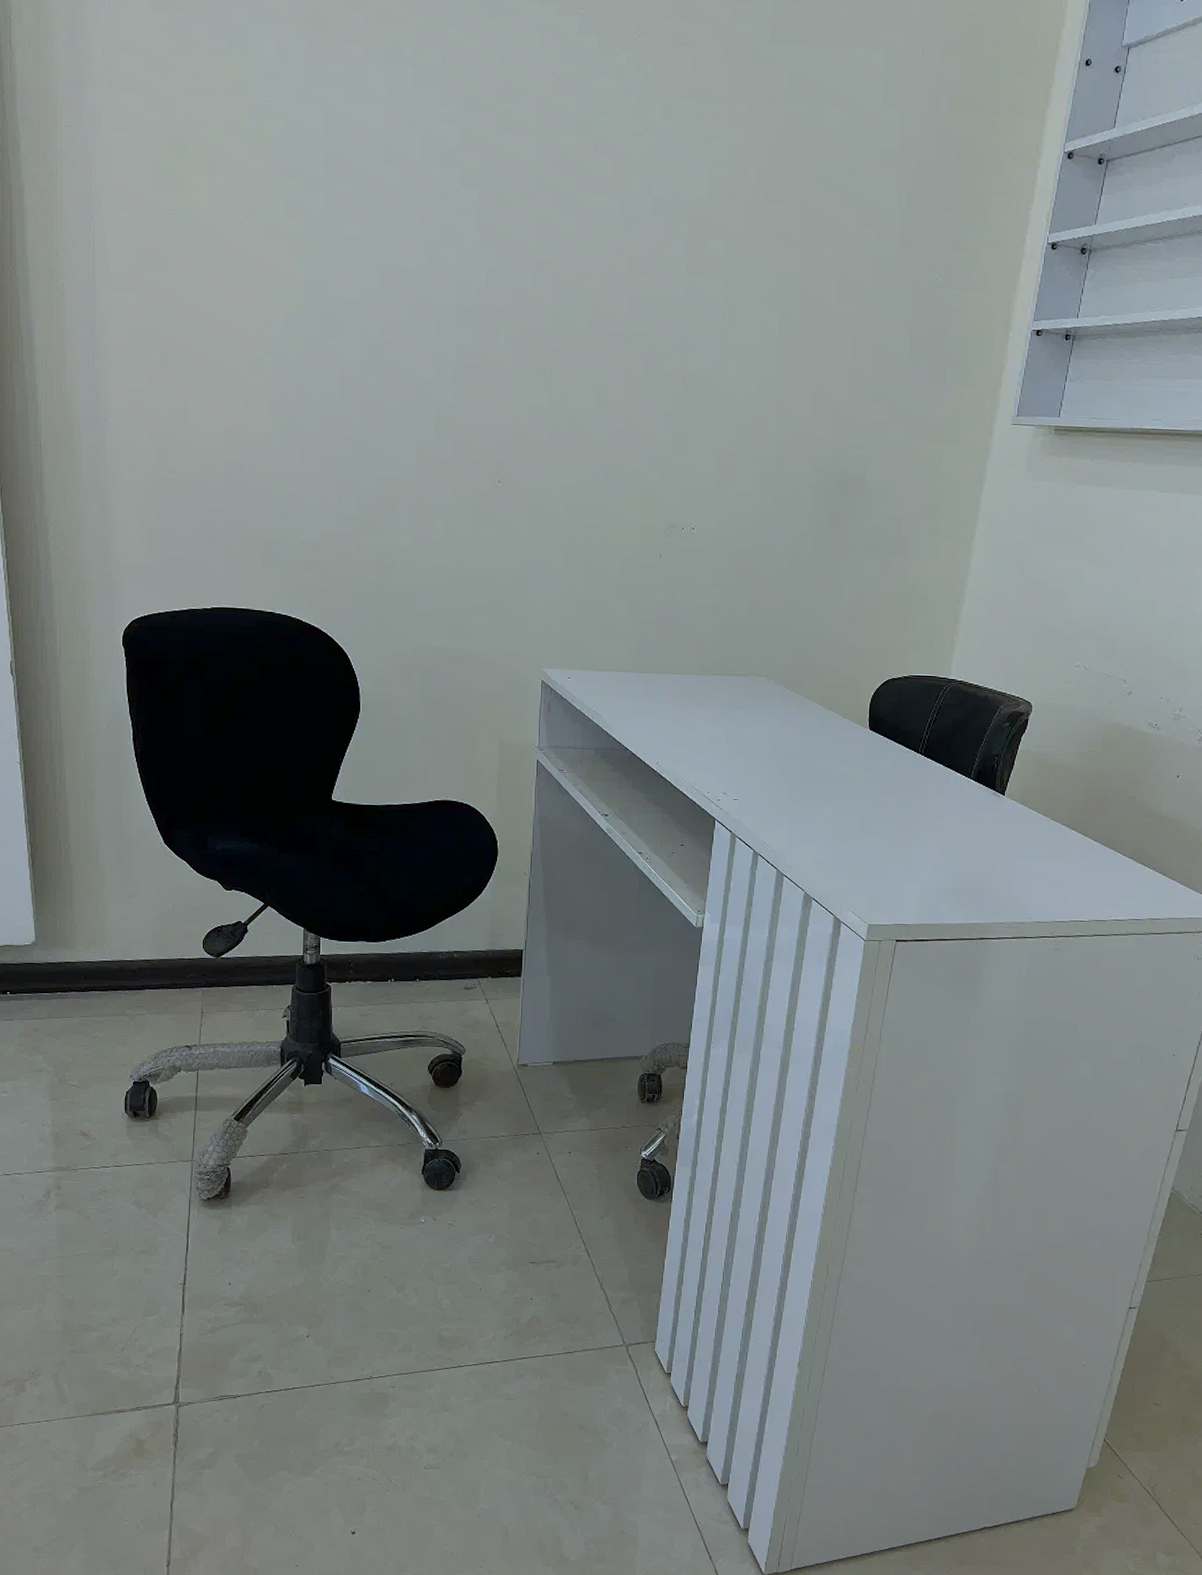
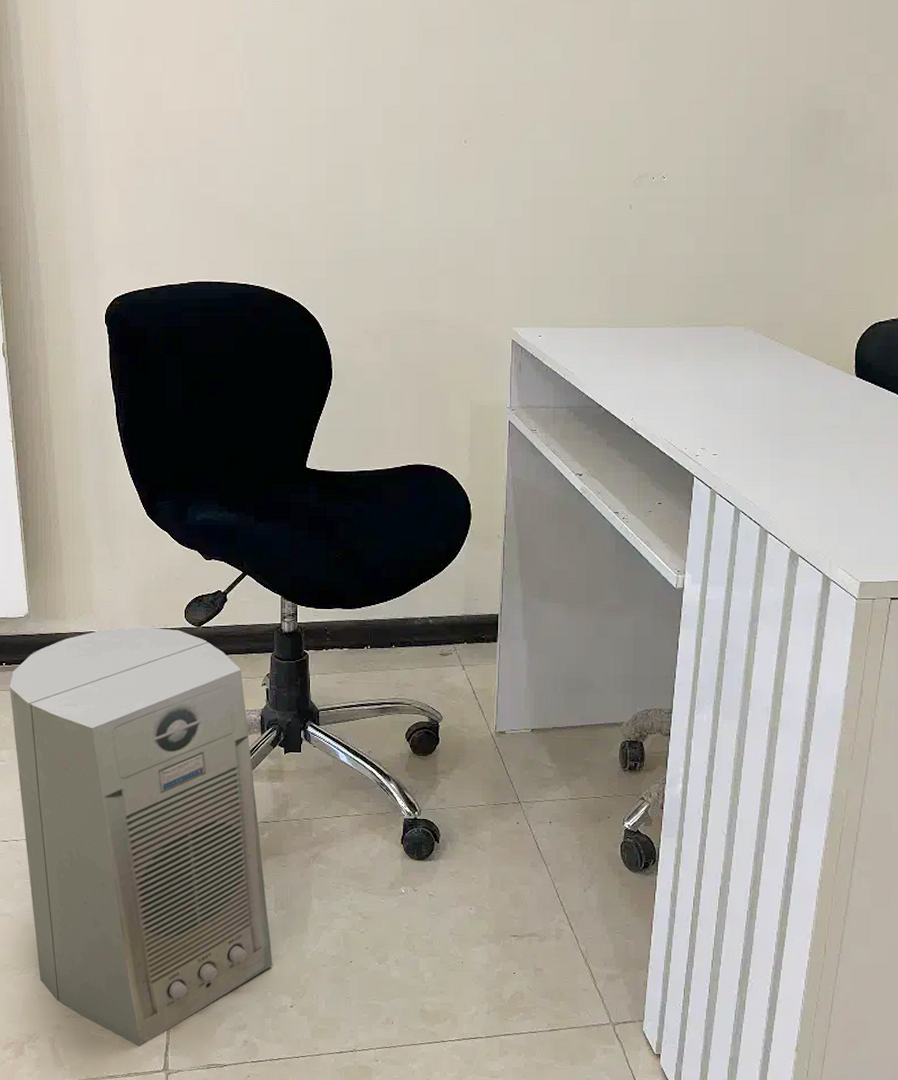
air purifier: none [14,957,289,1380] -> present [10,627,273,1047]

